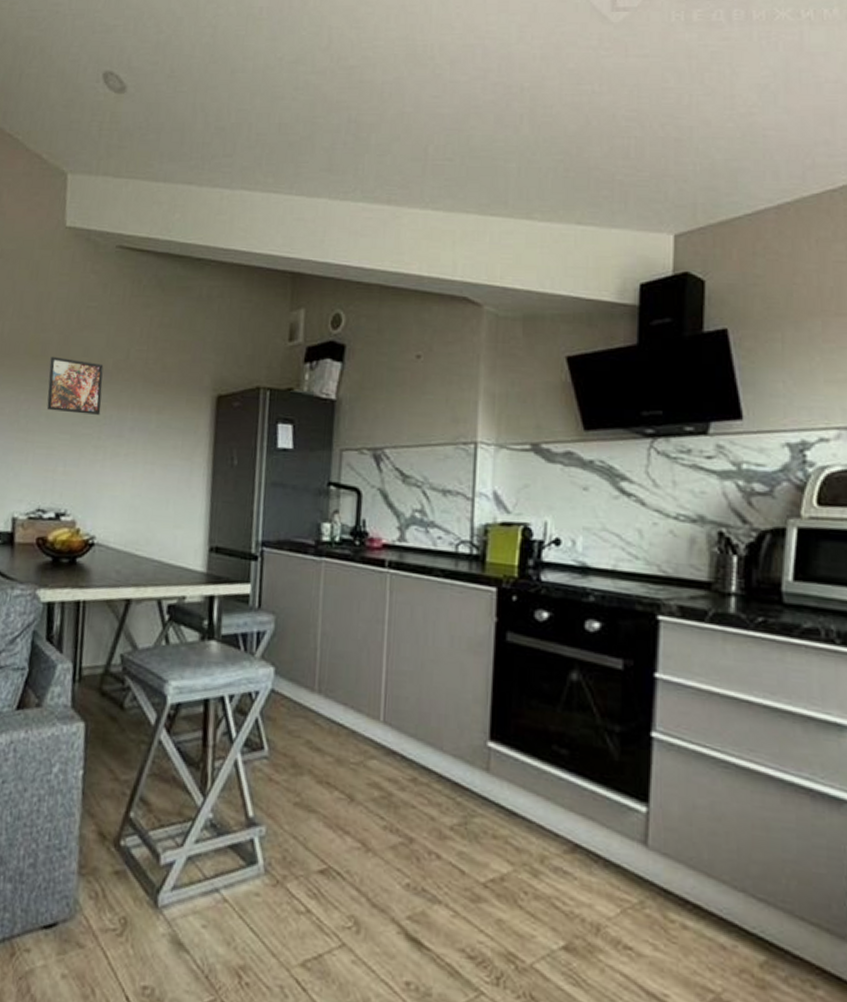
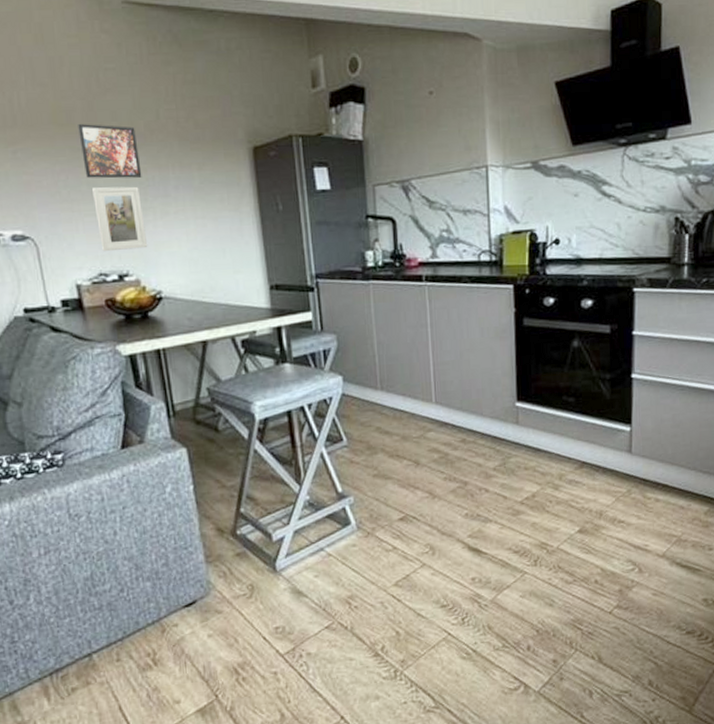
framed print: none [46,420,95,489] -> present [92,186,148,252]

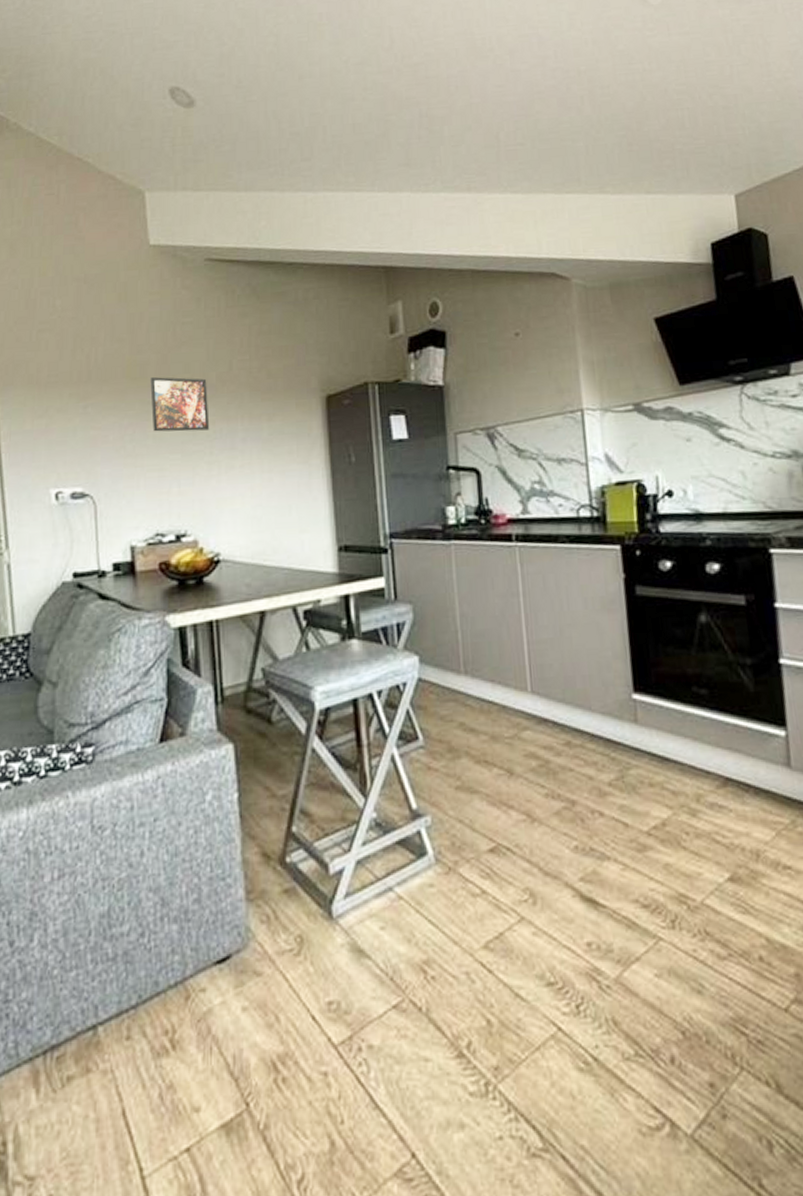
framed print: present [92,186,148,252] -> none [158,439,210,510]

